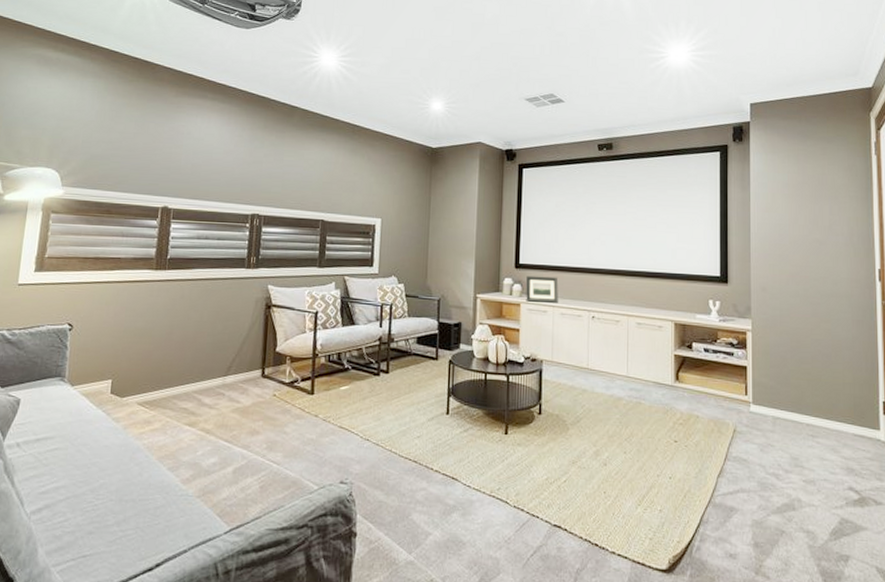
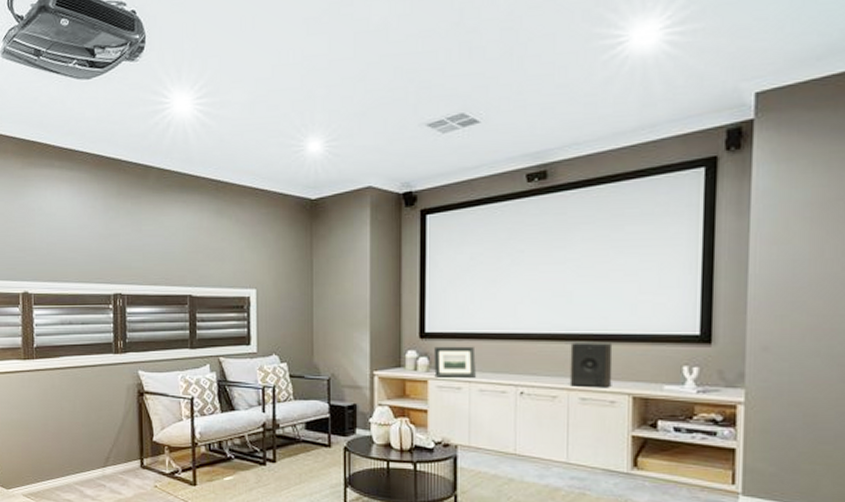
studio monitor: none [629,278,660,315] -> present [569,343,613,388]

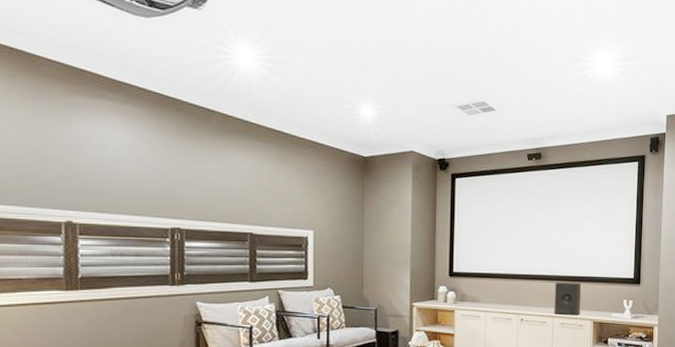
picture frame: present [434,346,476,378] -> none [460,283,490,308]

